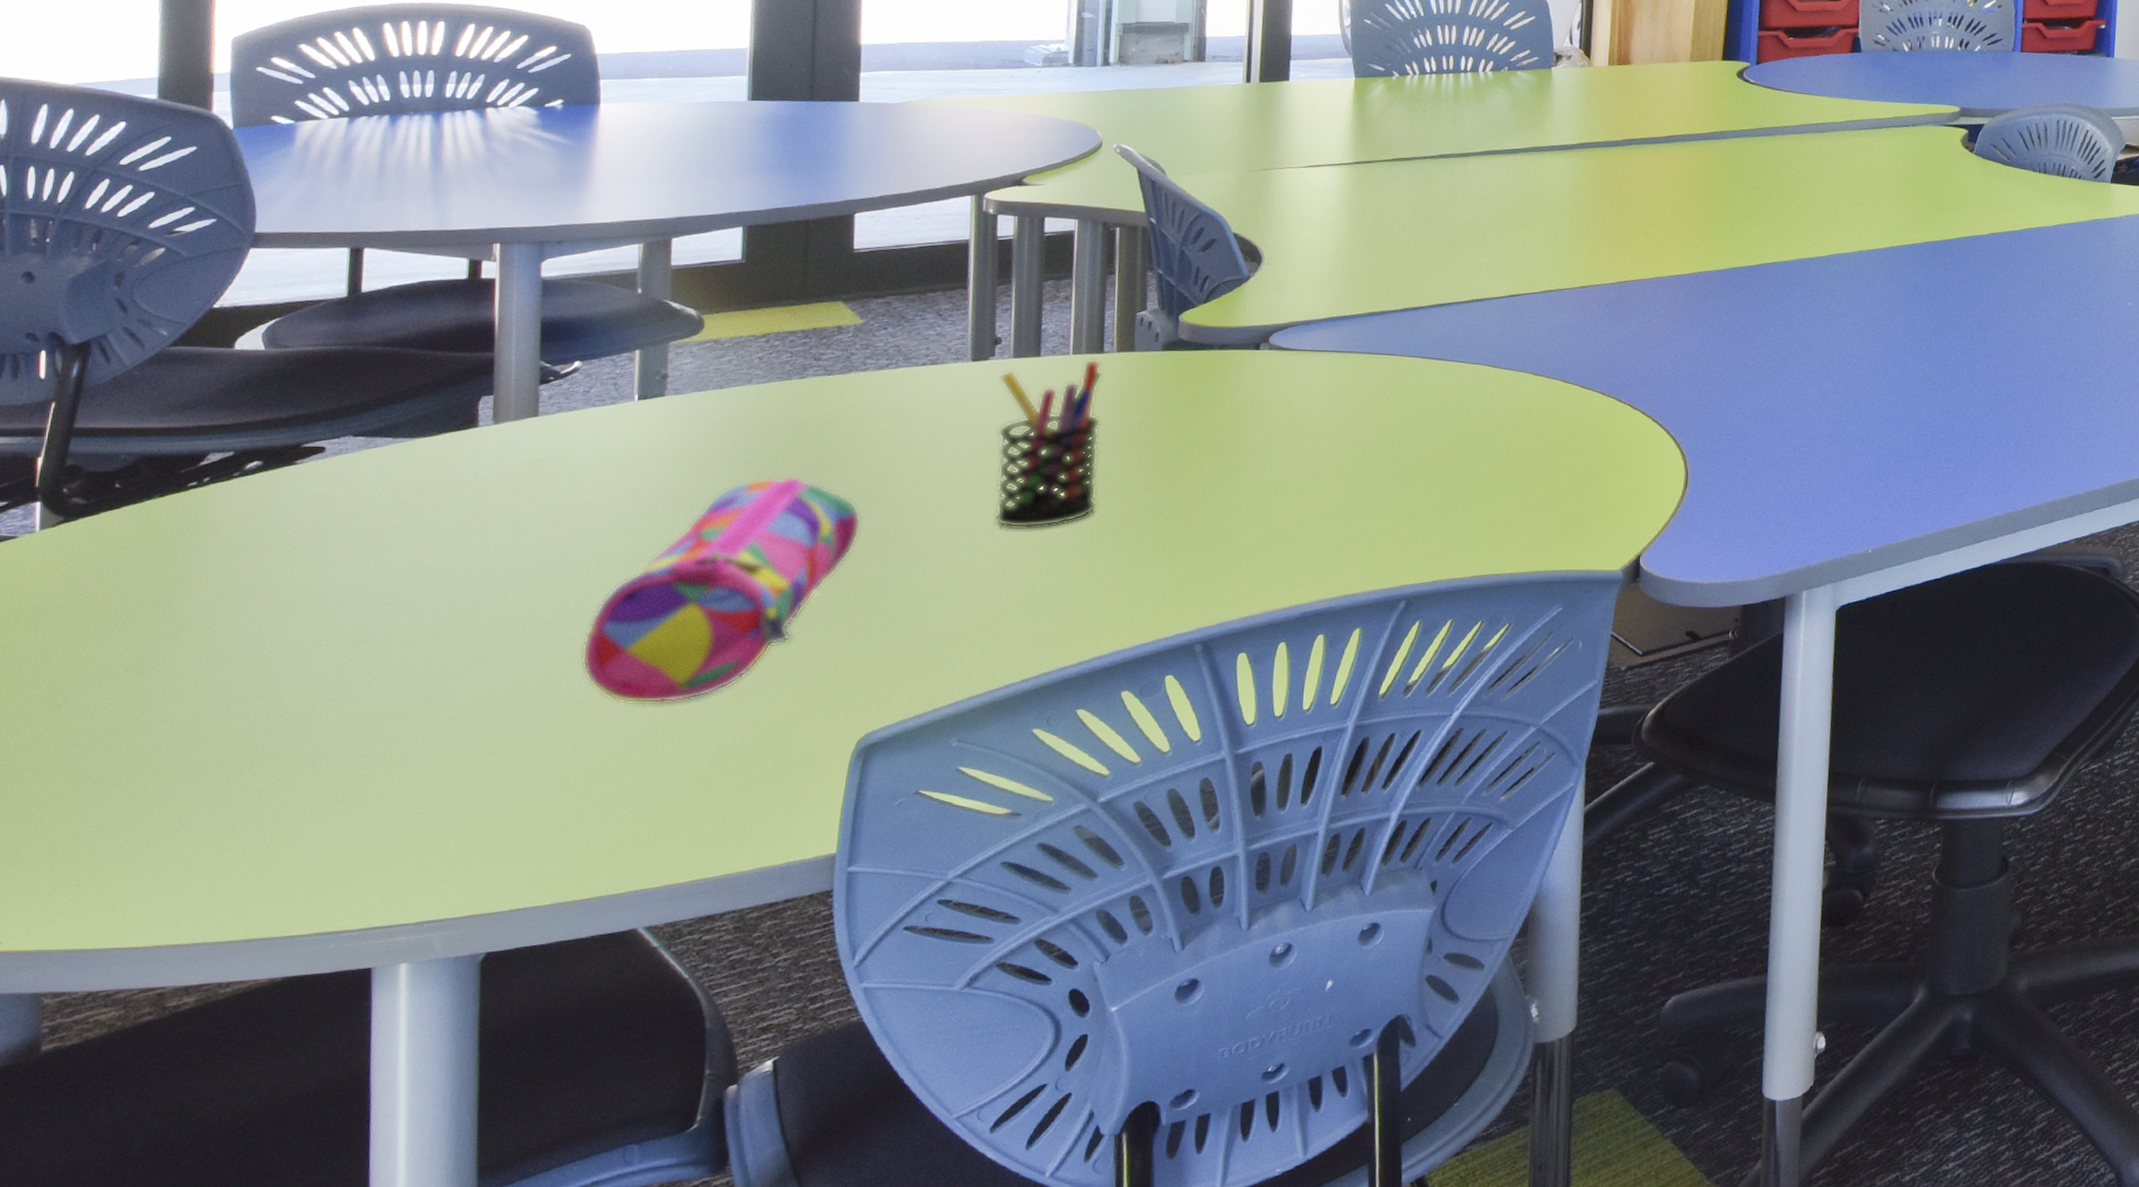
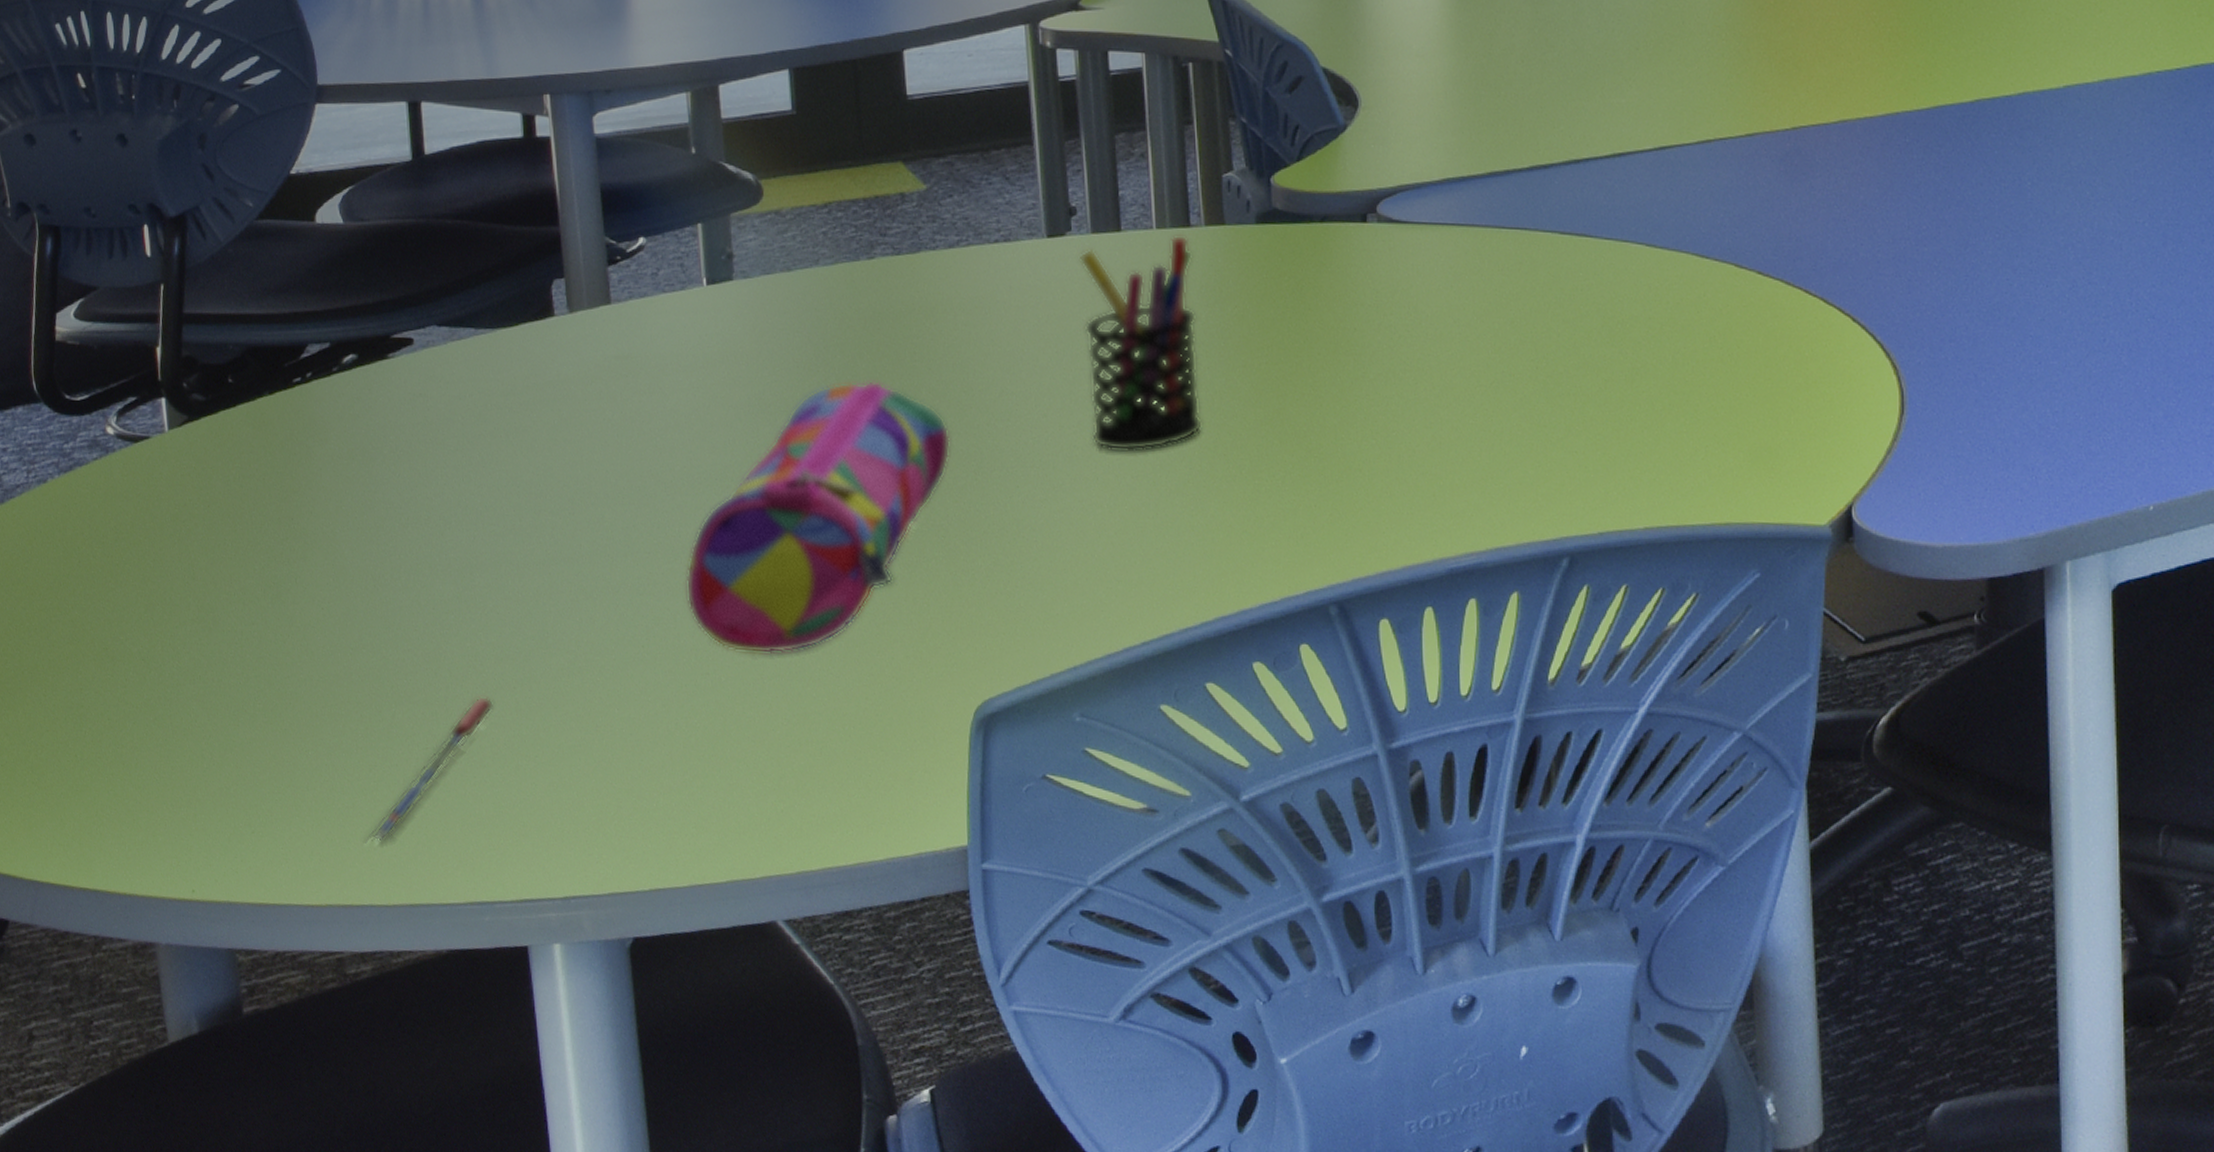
pen: none [205,751,366,888] -> present [365,695,495,844]

